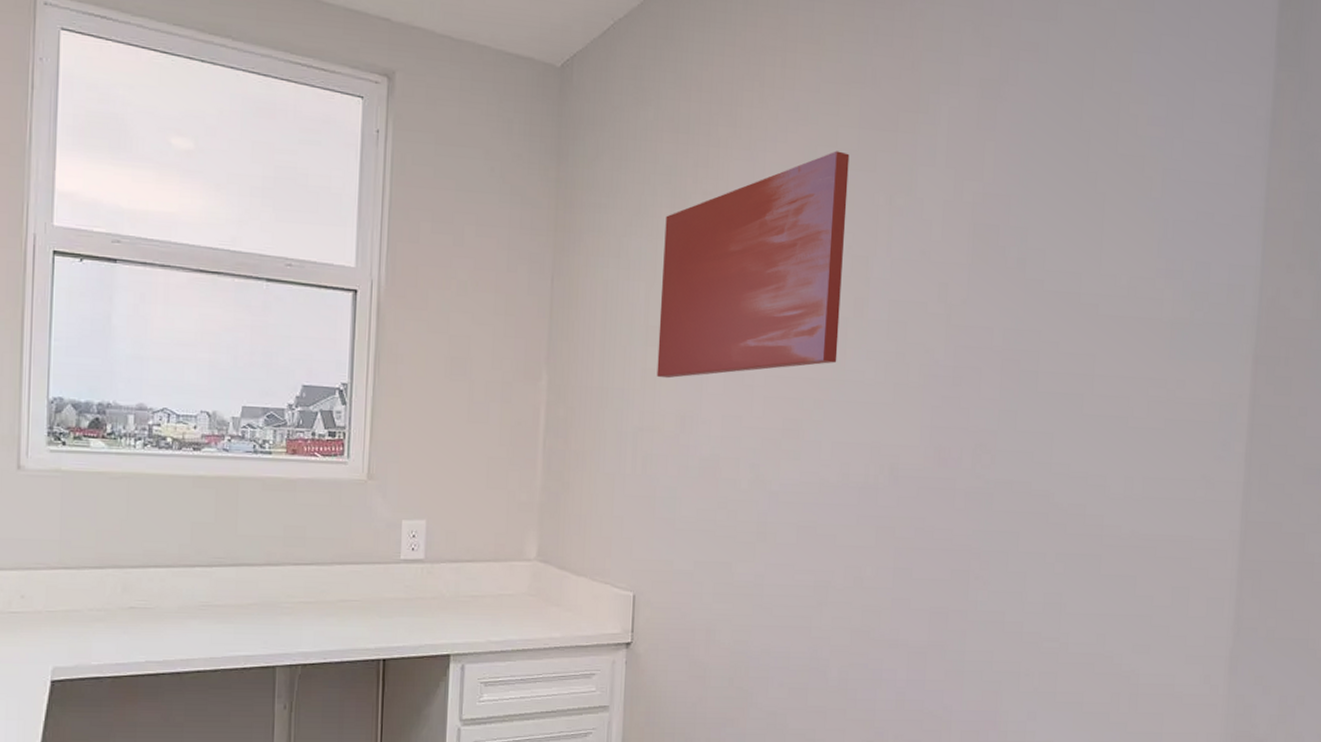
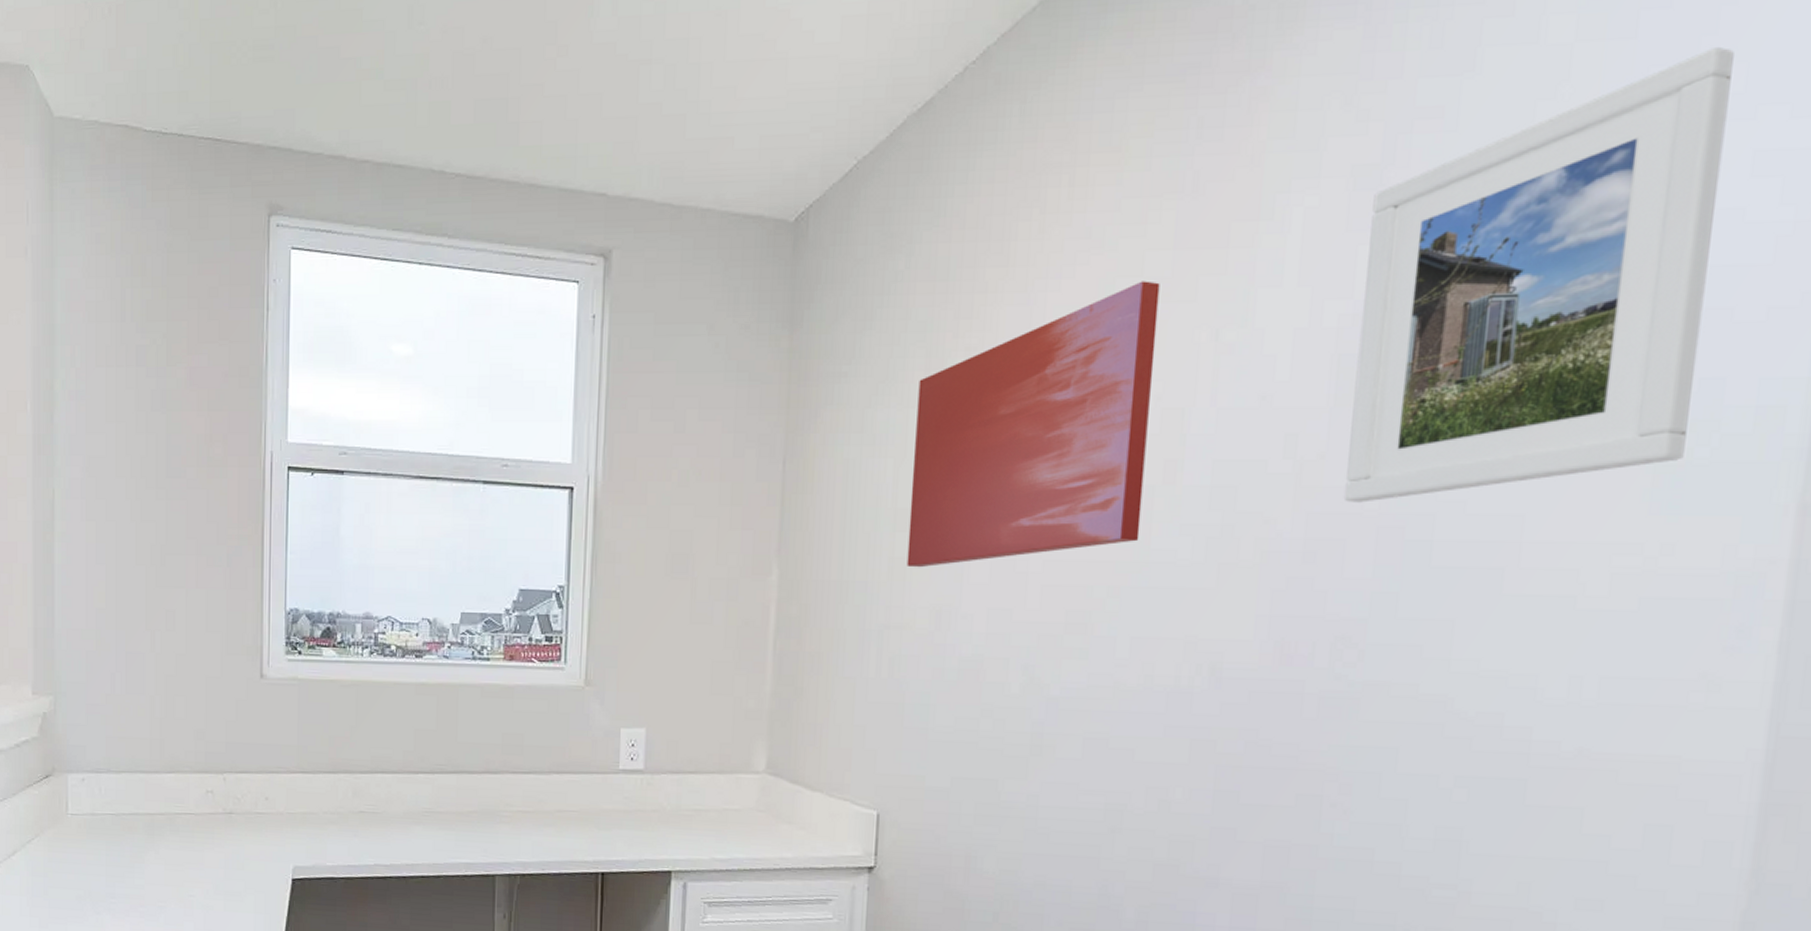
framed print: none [979,28,1209,340] -> present [1343,47,1734,503]

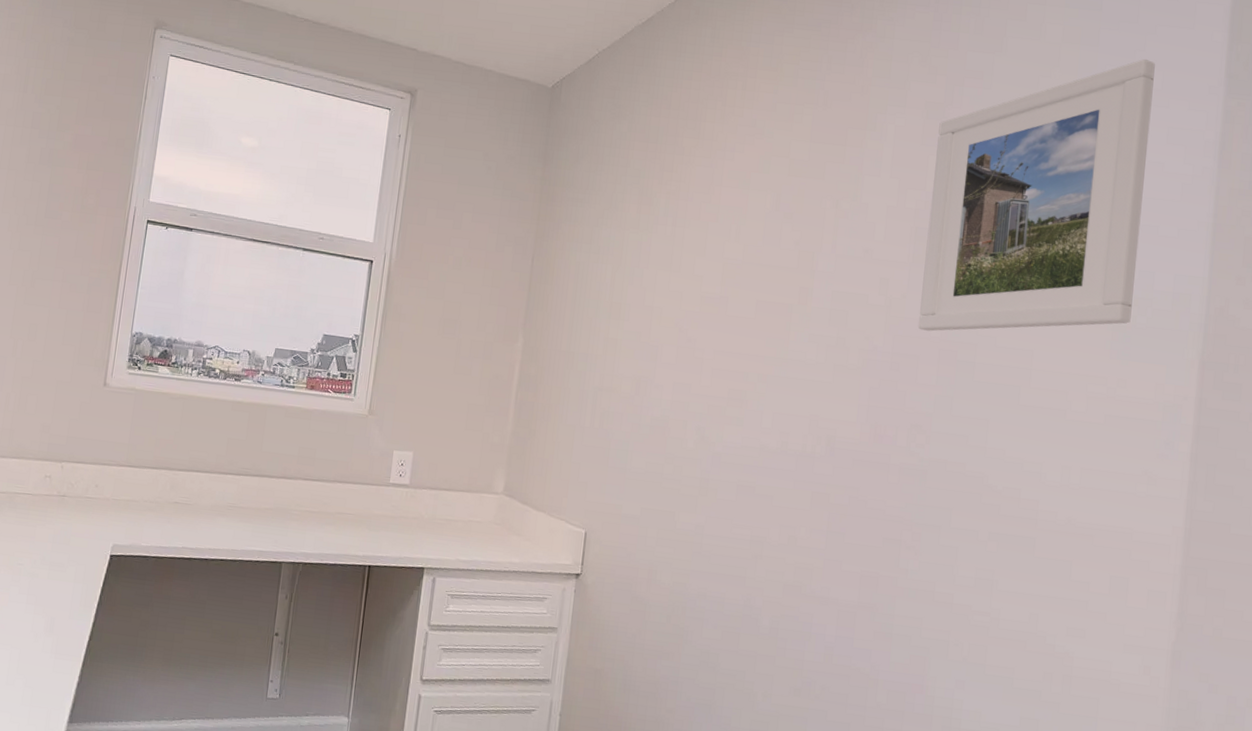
wall art: present [906,281,1160,568] -> none [617,160,801,348]

